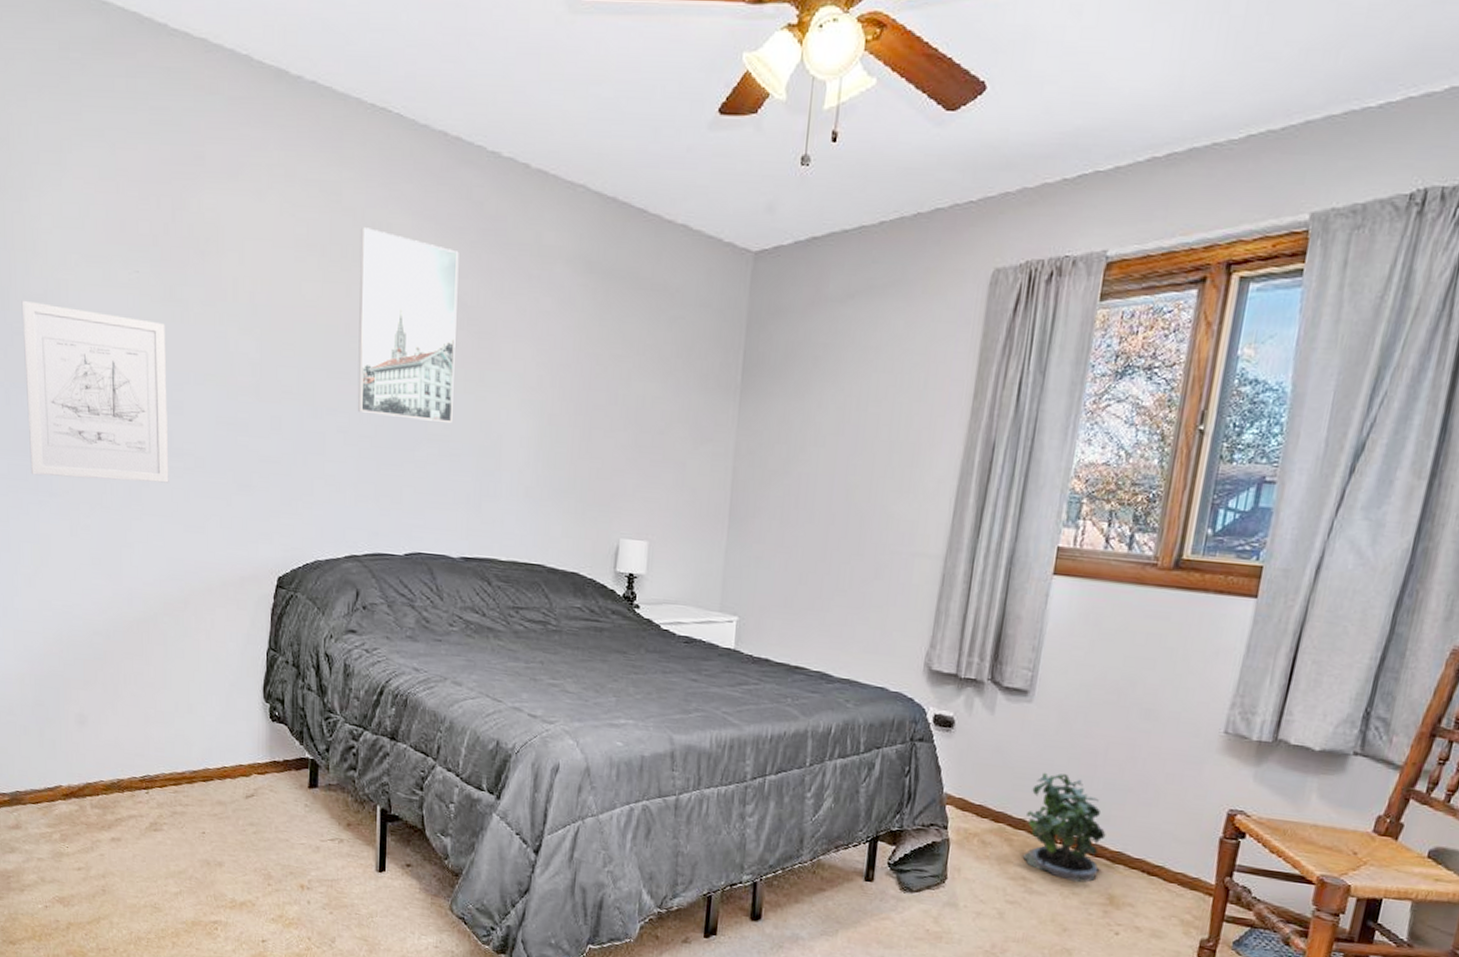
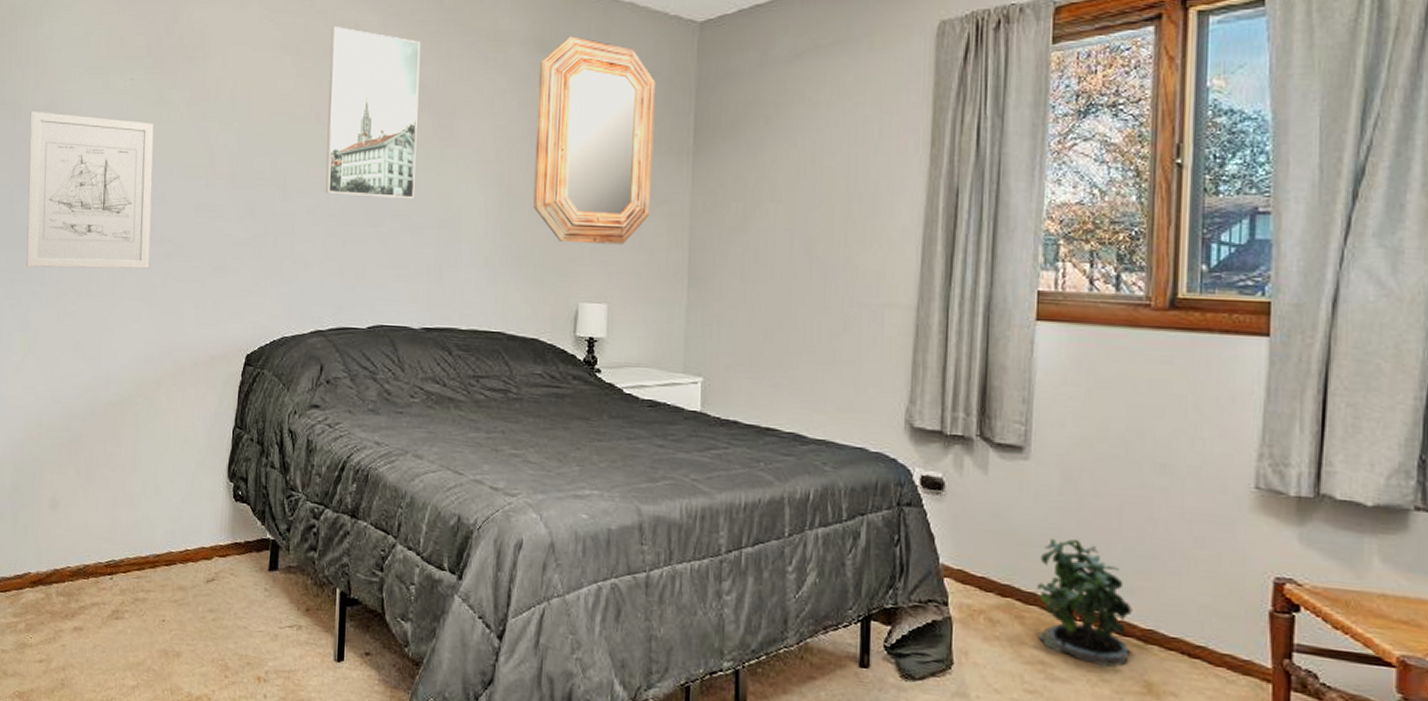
home mirror: none [576,257,707,483] -> present [533,36,656,245]

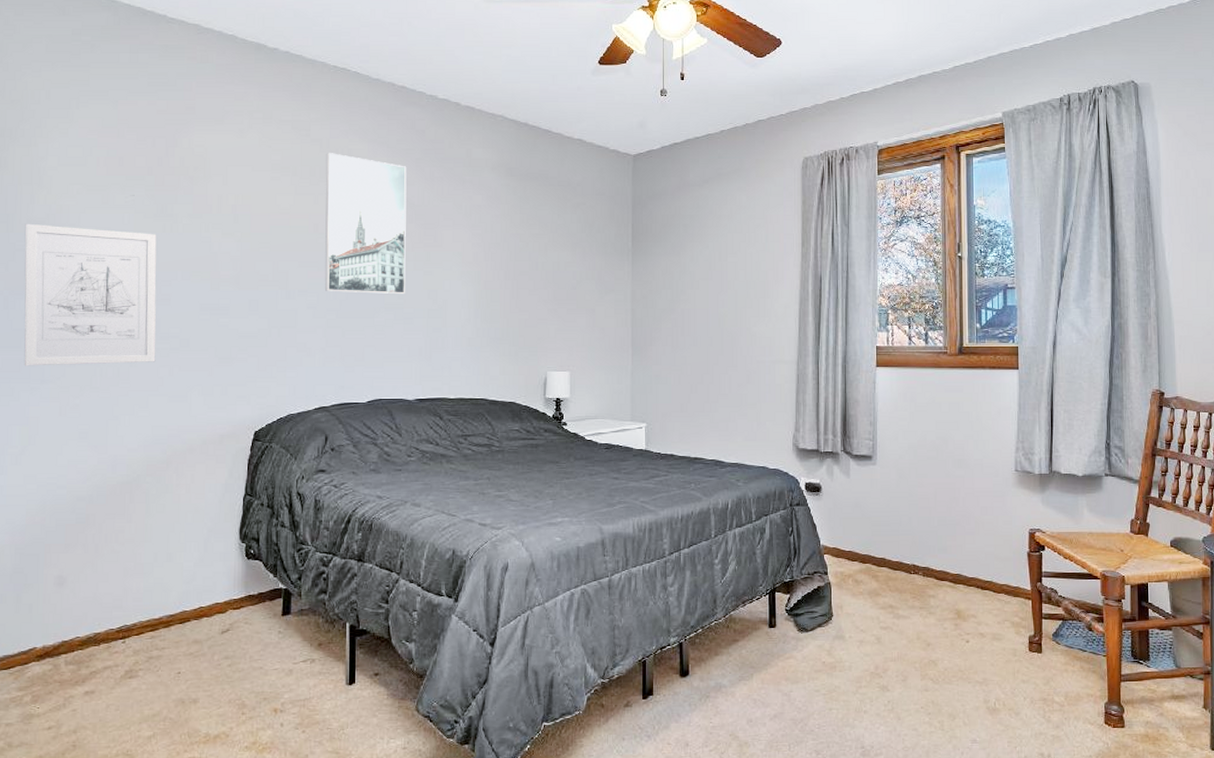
home mirror: present [533,36,656,245] -> none [507,164,601,325]
potted plant: present [1037,538,1133,668] -> none [886,518,946,604]

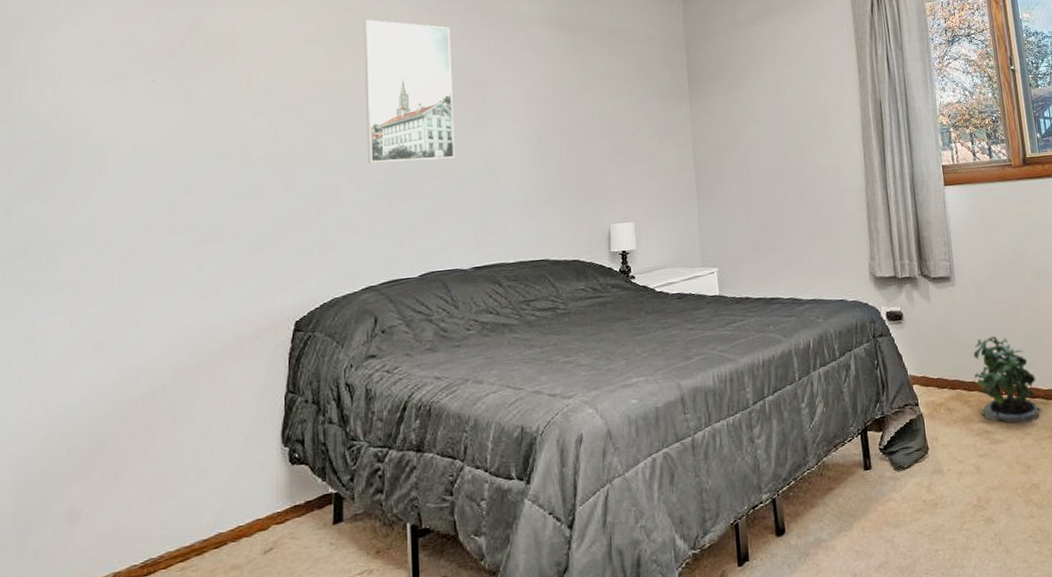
wall art: present [24,223,157,366] -> none [29,119,182,277]
potted plant: none [886,518,946,604] -> present [973,336,1039,425]

